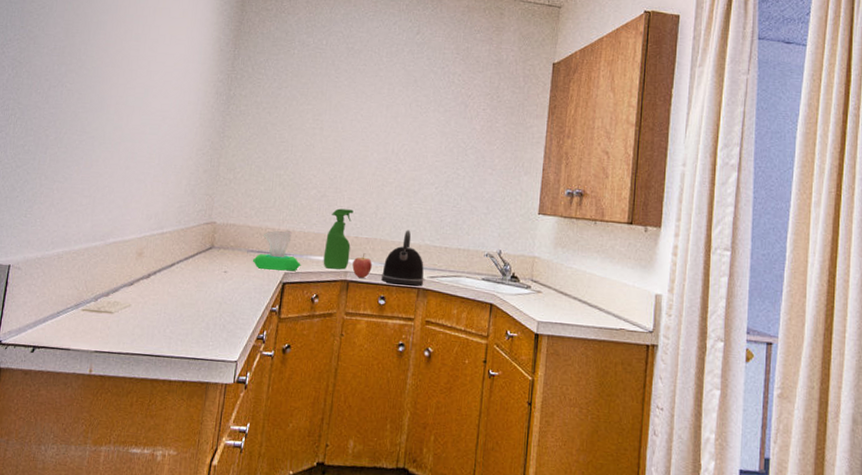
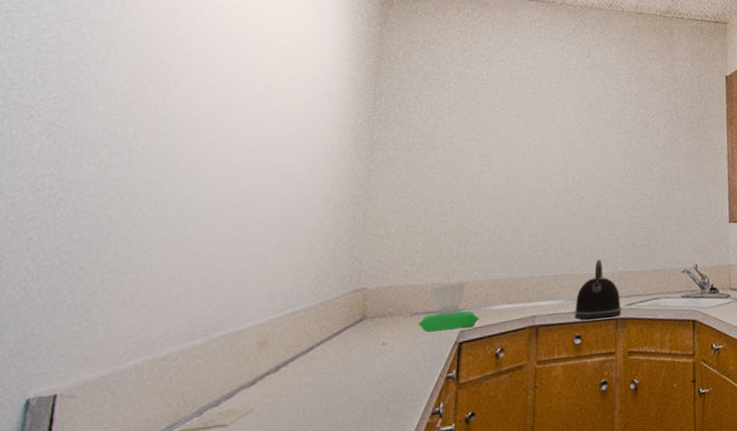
spray bottle: present [323,208,354,270] -> none [505,247,536,317]
fruit: present [352,253,372,279] -> none [540,292,563,321]

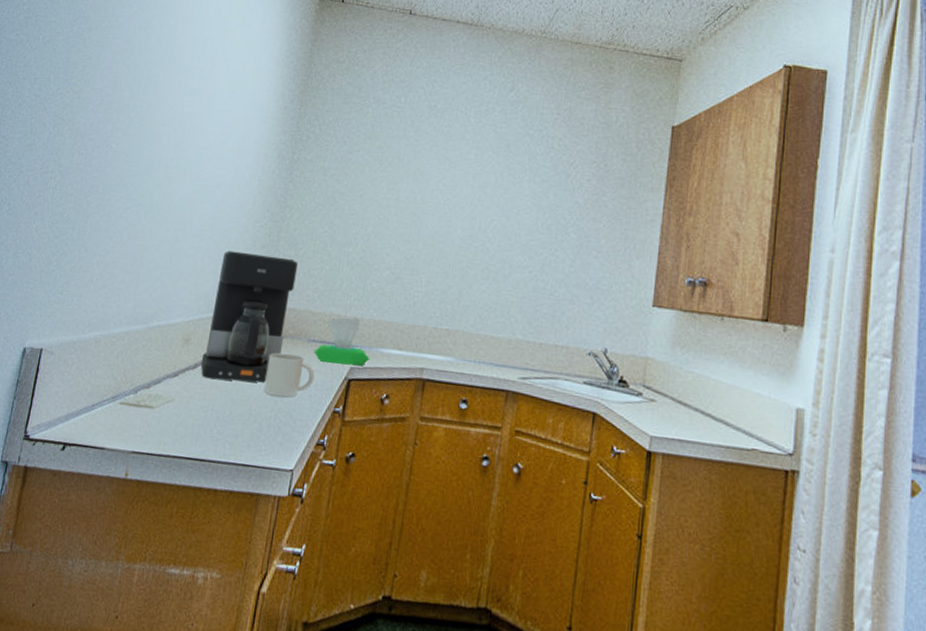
coffee maker: none [284,238,391,379] -> present [200,250,299,383]
mug: none [364,331,422,379] -> present [263,353,315,398]
kettle: present [573,259,622,320] -> none [463,321,514,389]

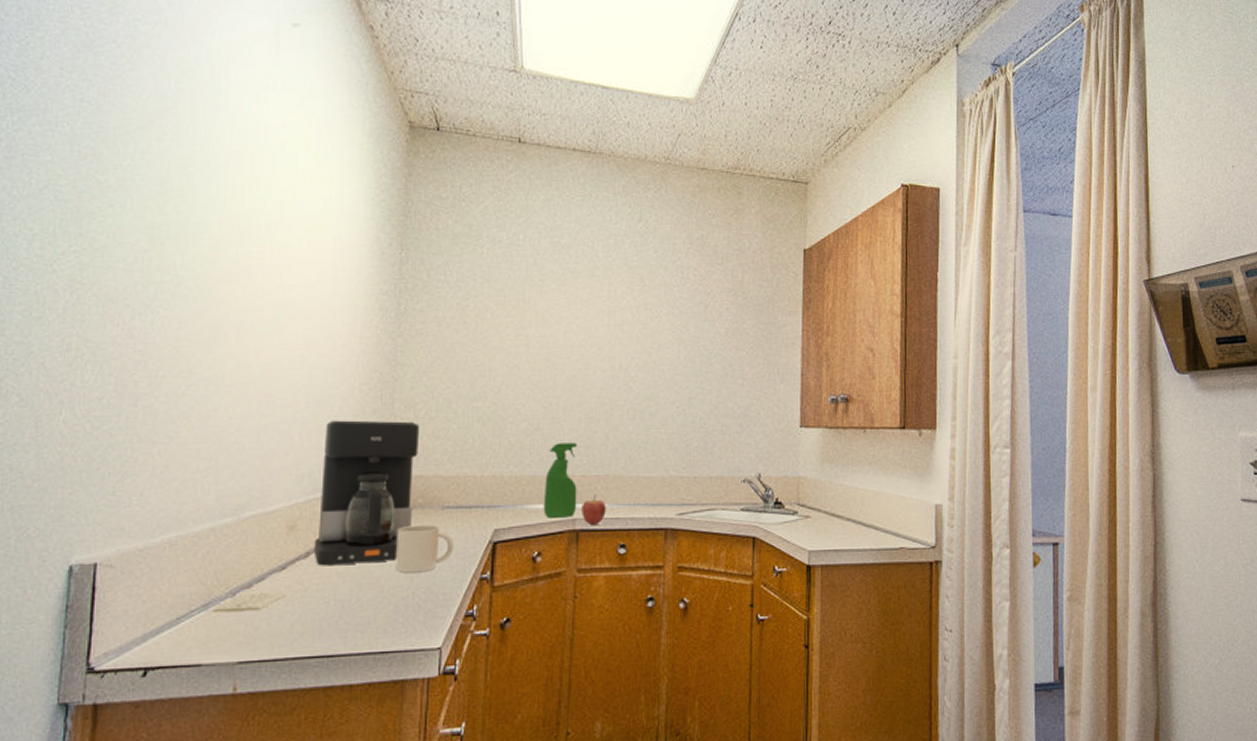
wet wipes pack: present [313,318,370,366] -> none [449,477,515,528]
spray bottle: none [395,293,432,366] -> present [543,442,577,518]
fruit: none [429,347,453,378] -> present [582,494,606,526]

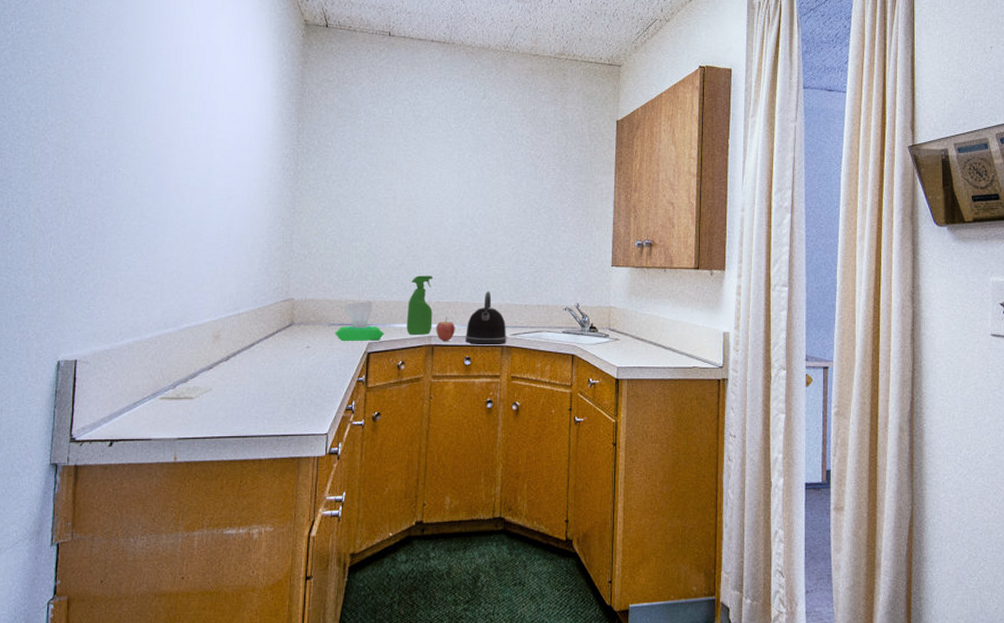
coffee maker: present [313,420,420,566] -> none [233,255,312,367]
mug: present [395,524,454,573] -> none [293,337,338,374]
wet wipes pack: none [449,477,515,528] -> present [334,301,385,341]
kettle: none [618,460,672,528] -> present [464,291,507,344]

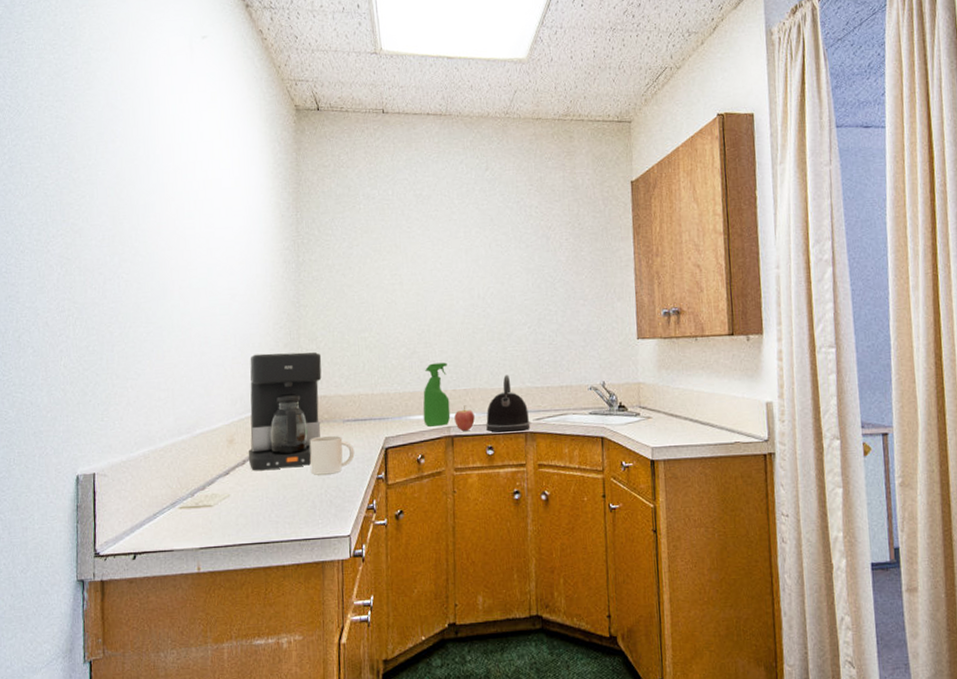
coffee maker: none [233,255,312,367] -> present [248,352,322,471]
mug: none [293,337,338,374] -> present [309,435,355,475]
wet wipes pack: present [334,301,385,341] -> none [349,394,401,437]

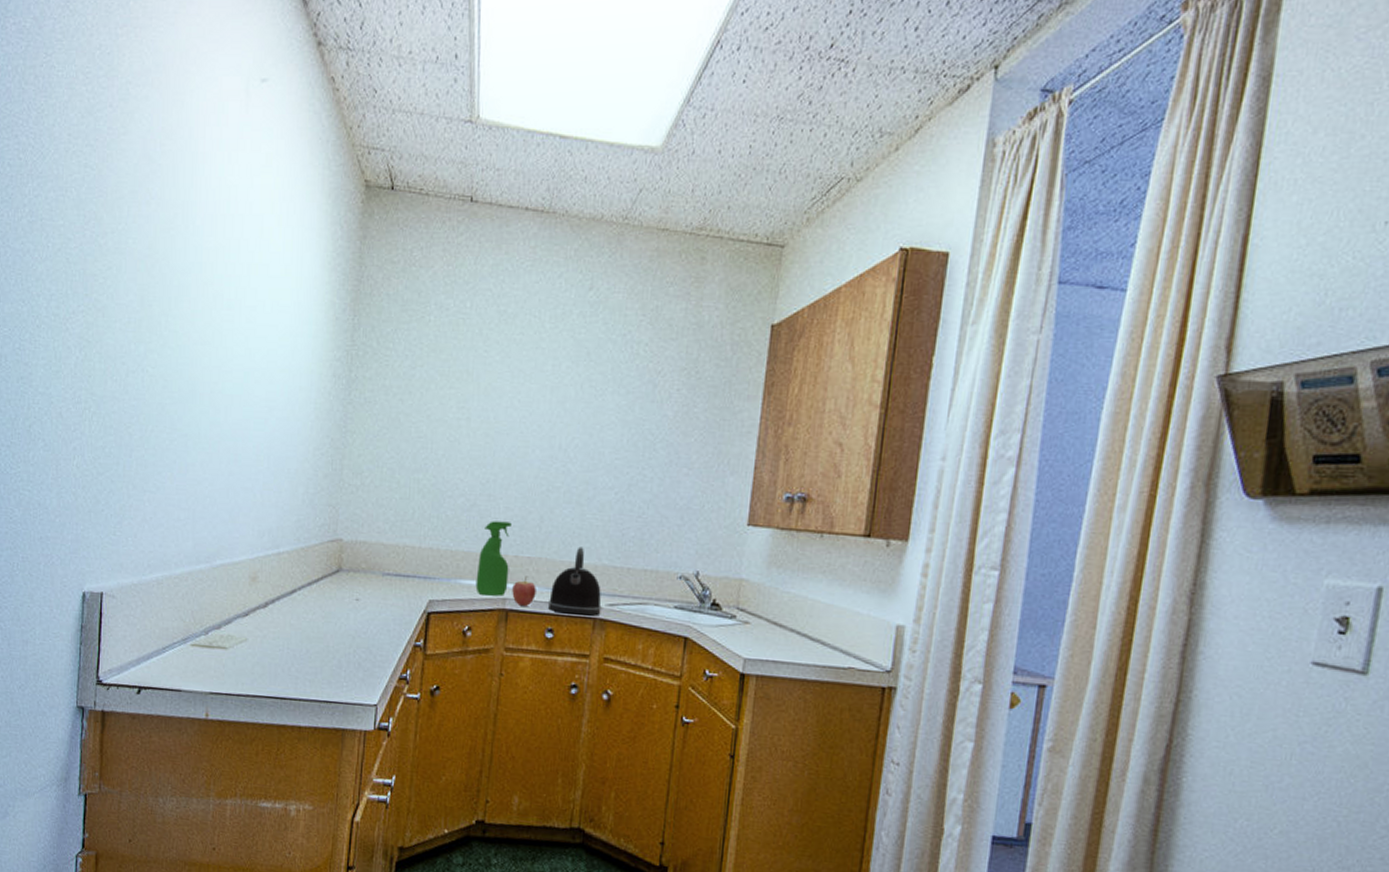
coffee maker: present [248,352,322,471] -> none [271,482,366,619]
mug: present [309,435,355,475] -> none [339,588,392,633]

